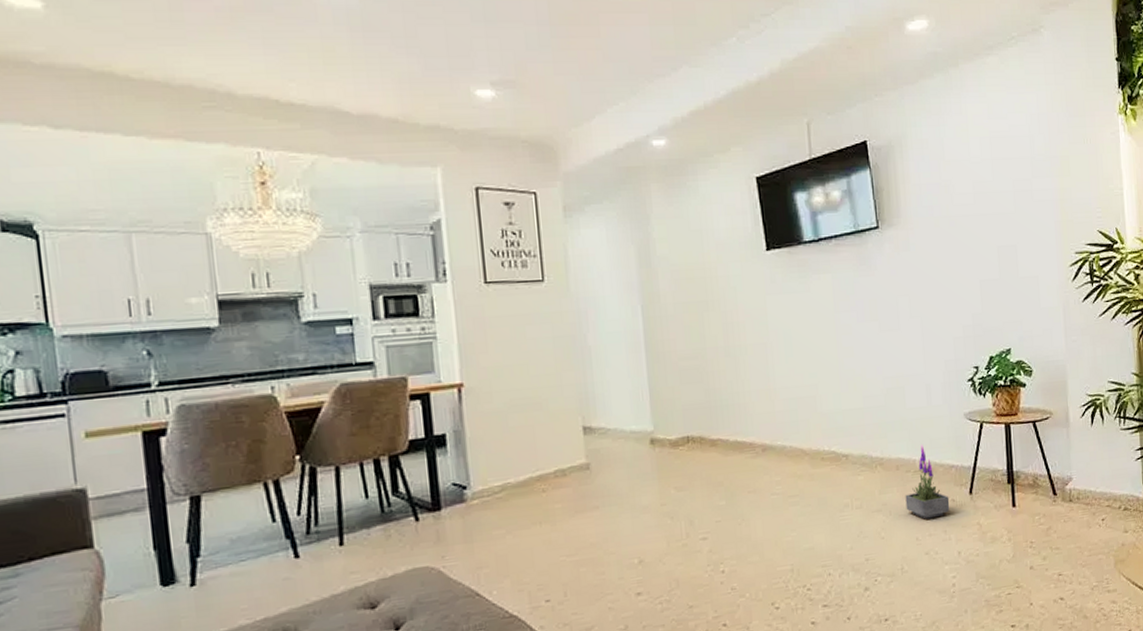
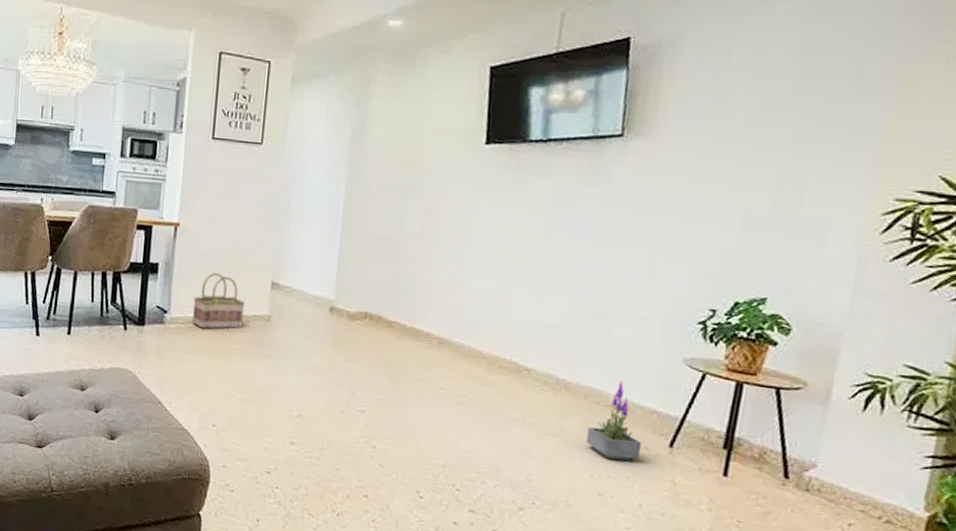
basket: none [496,430,559,496] -> present [192,273,246,330]

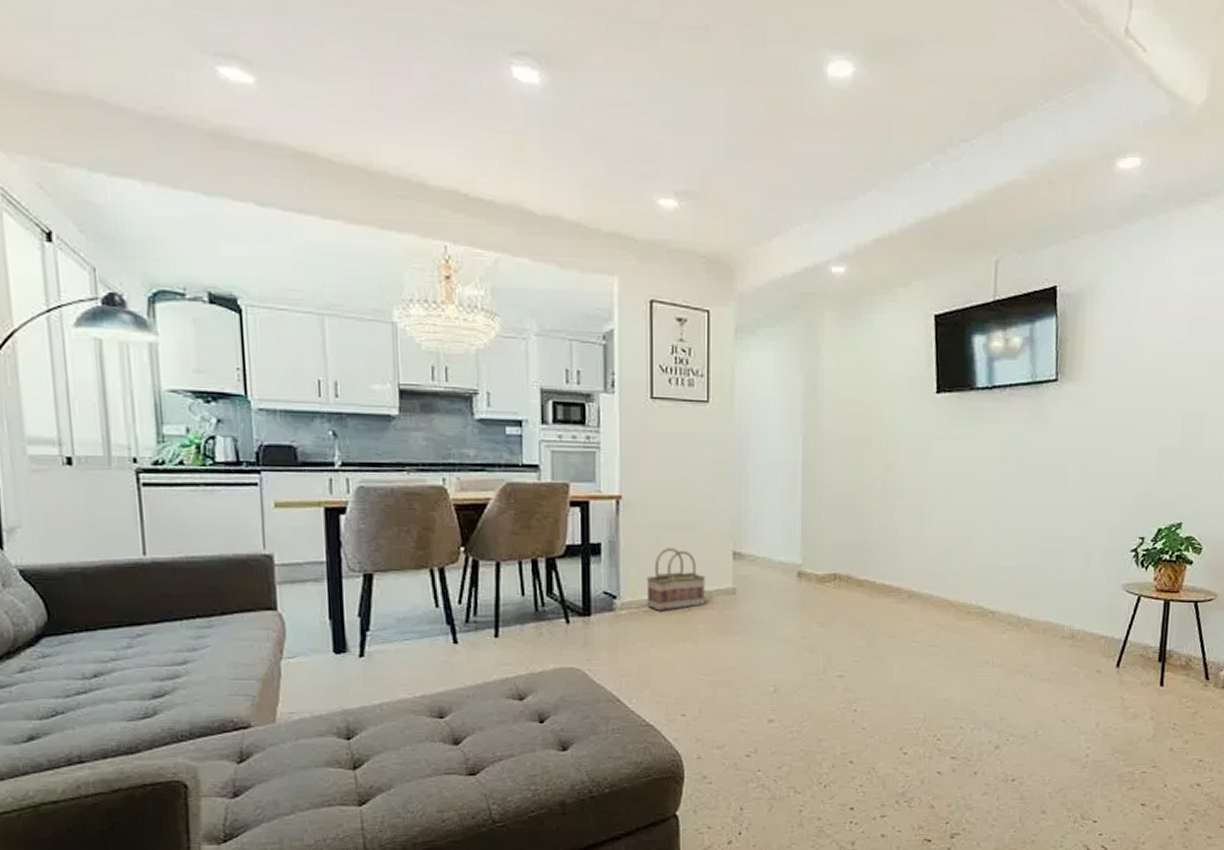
potted plant: present [586,379,642,461] -> none [1048,610,1095,687]

